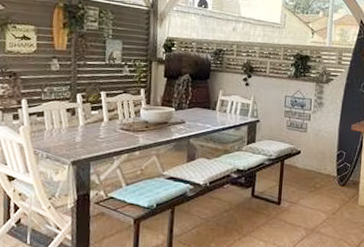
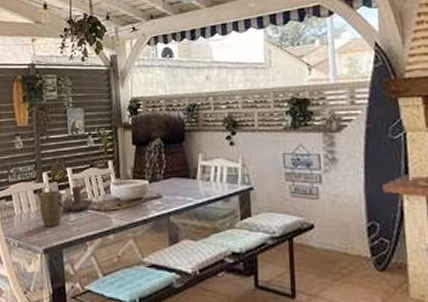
plant pot: none [71,110,95,142] -> present [39,190,63,227]
candle holder: none [93,108,124,130] -> present [62,186,93,211]

